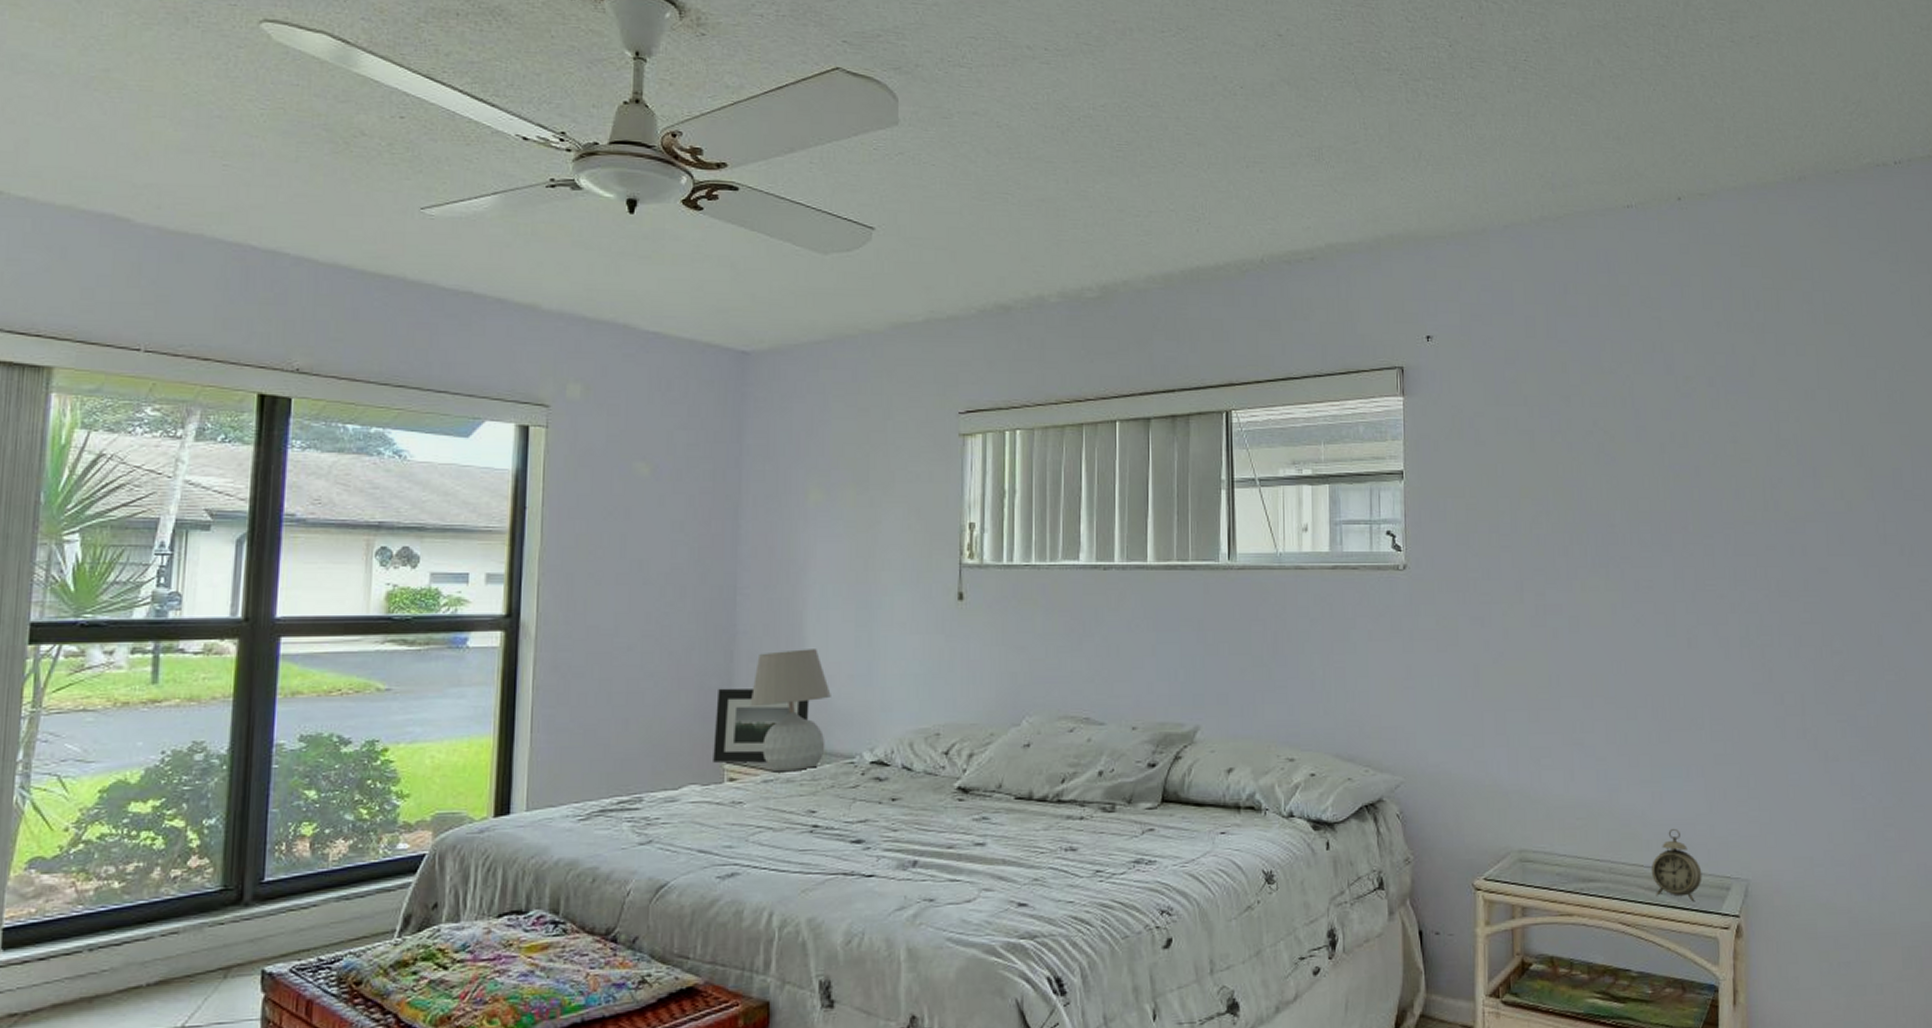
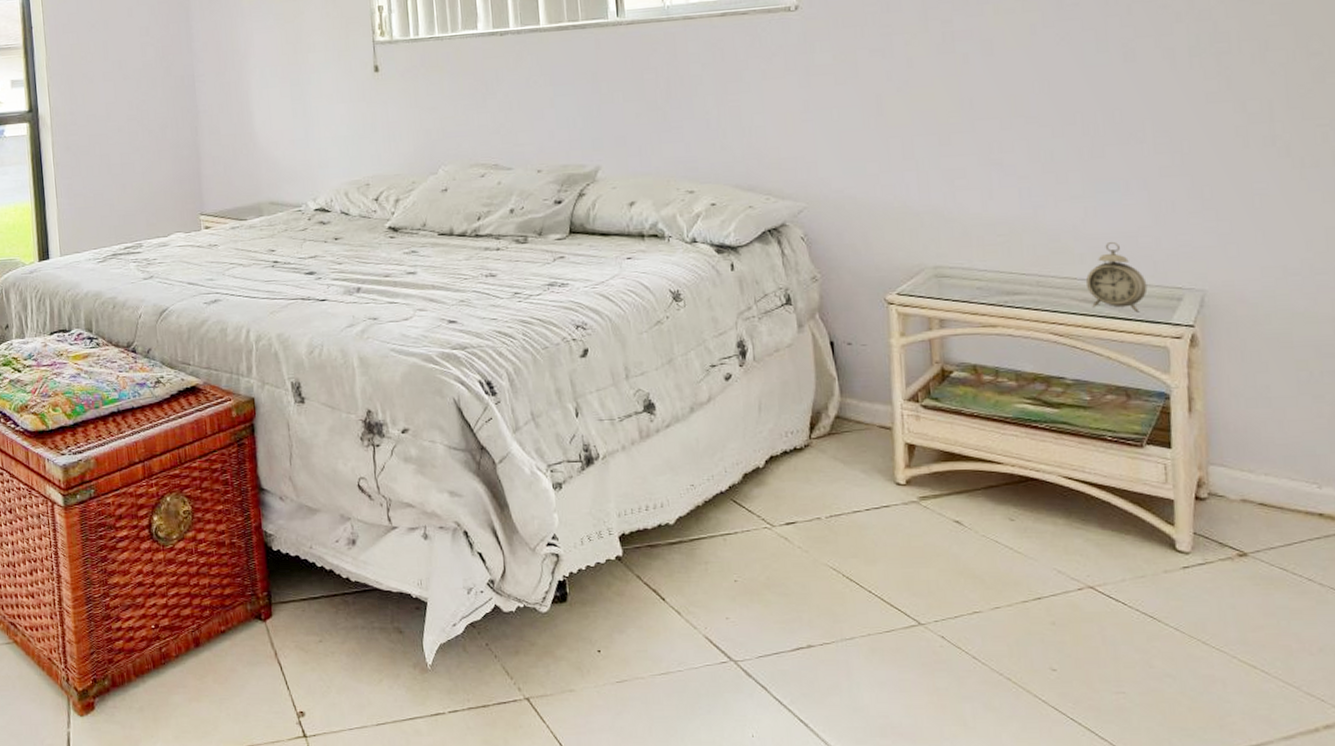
picture frame: present [713,688,810,764] -> none [189,156,262,215]
table lamp: present [750,649,831,773] -> none [214,121,278,221]

